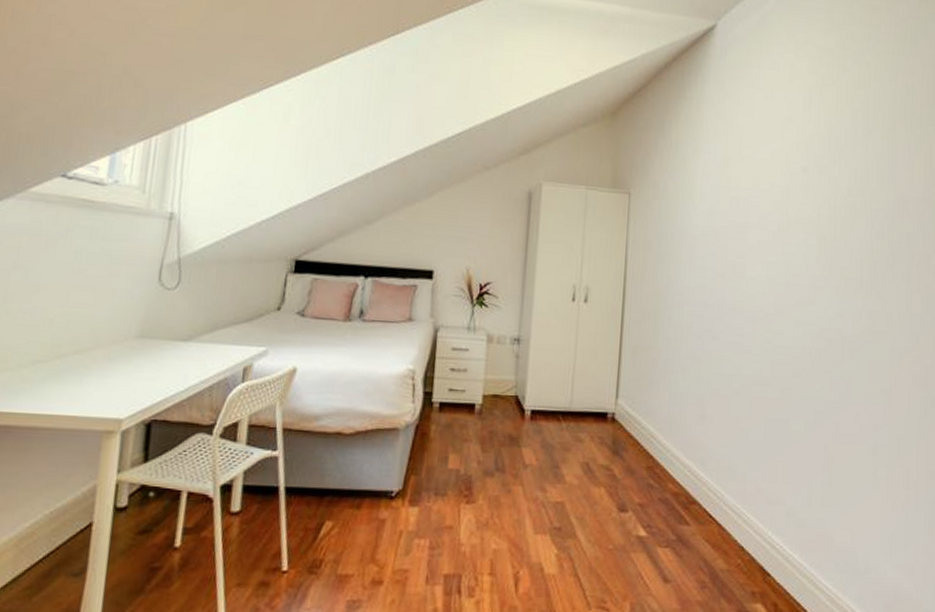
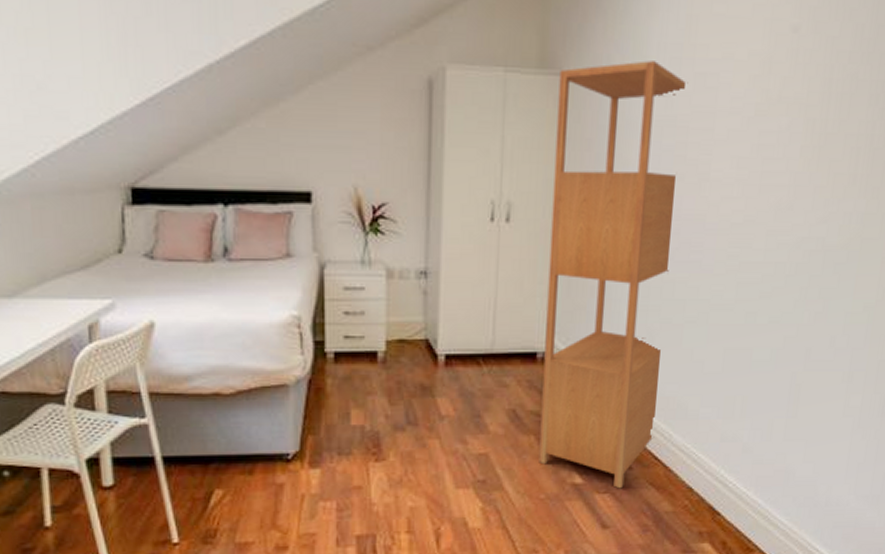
bookshelf: none [608,186,726,544] -> present [538,60,688,489]

